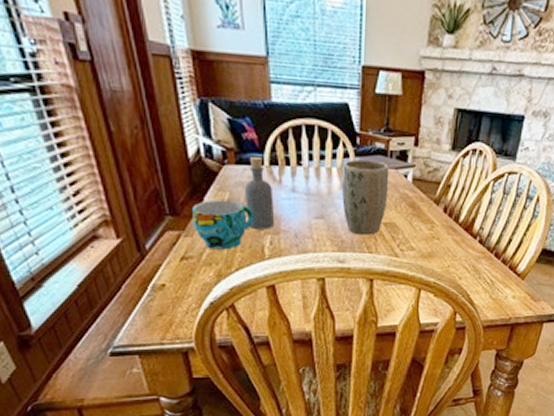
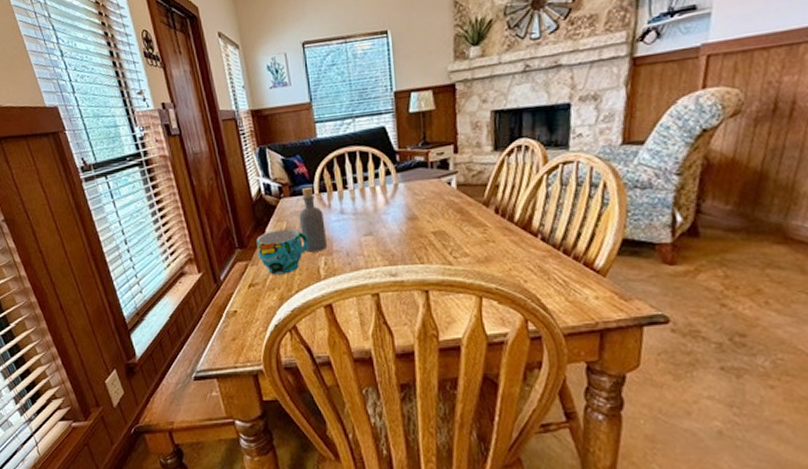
plant pot: present [342,159,390,235] -> none [386,173,434,247]

